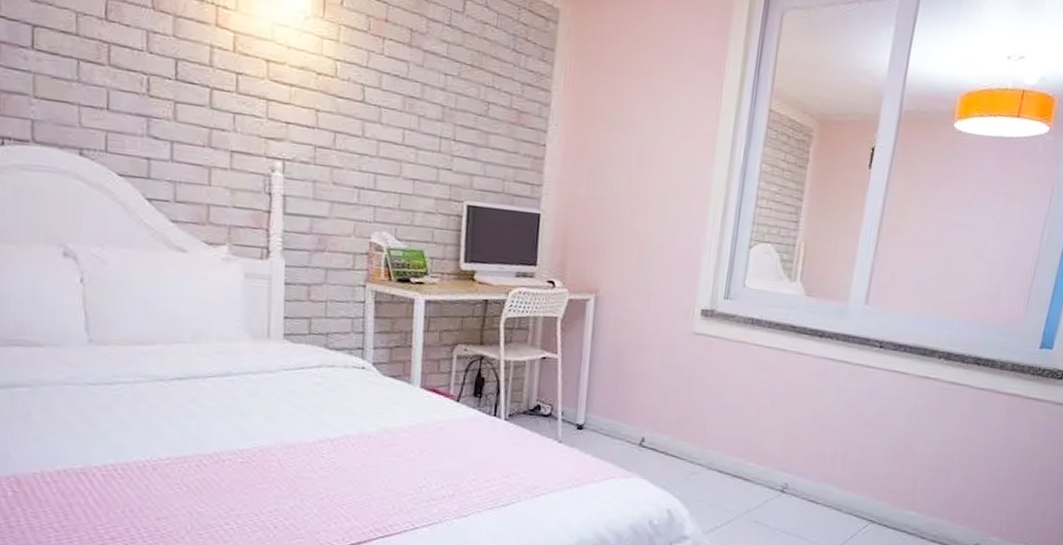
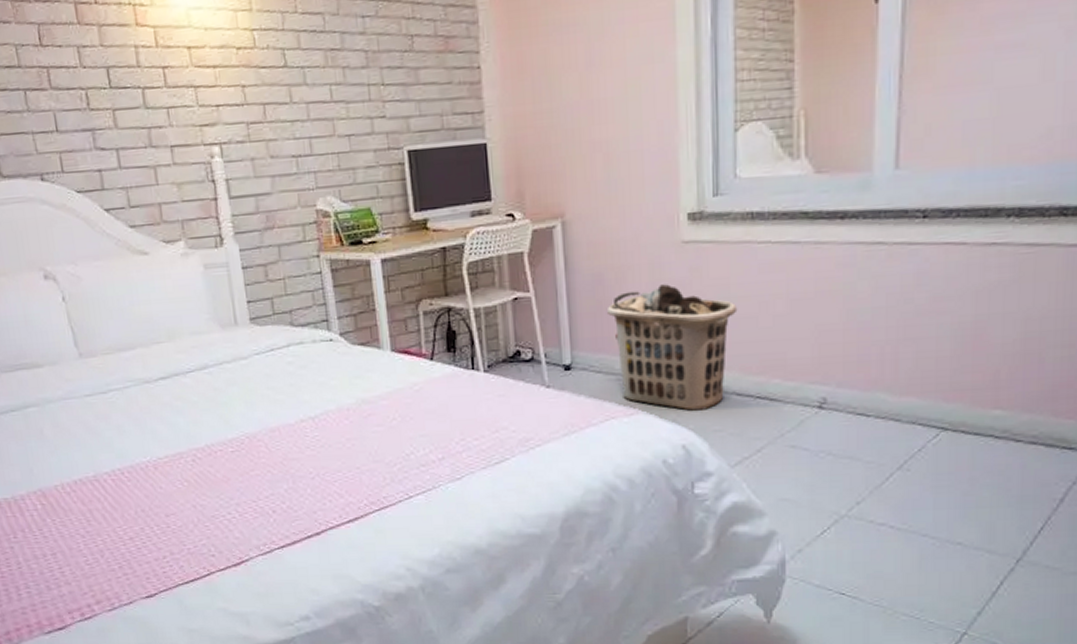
clothes hamper: none [621,367,730,481] -> present [606,284,738,411]

